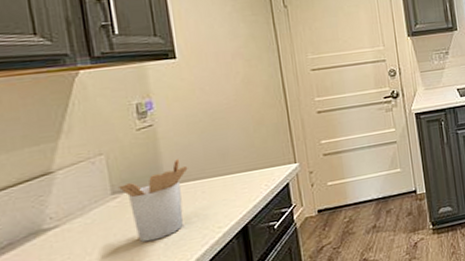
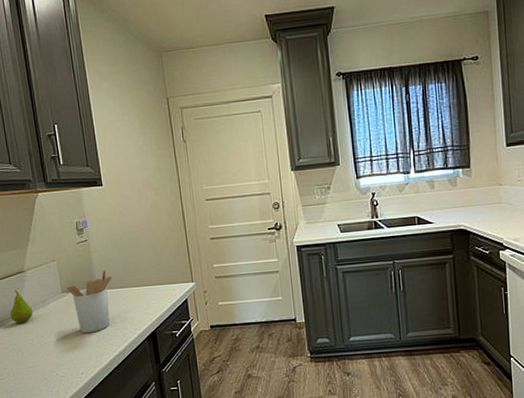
fruit: none [25,198,65,244] -> present [10,289,33,324]

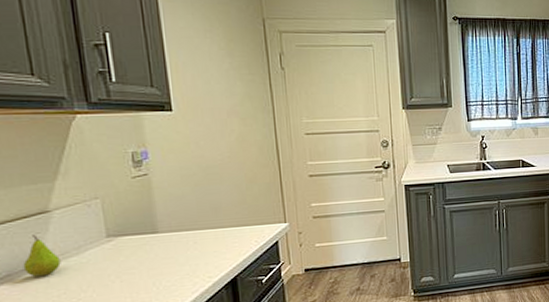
utensil holder: present [66,270,112,334] -> none [113,209,181,285]

